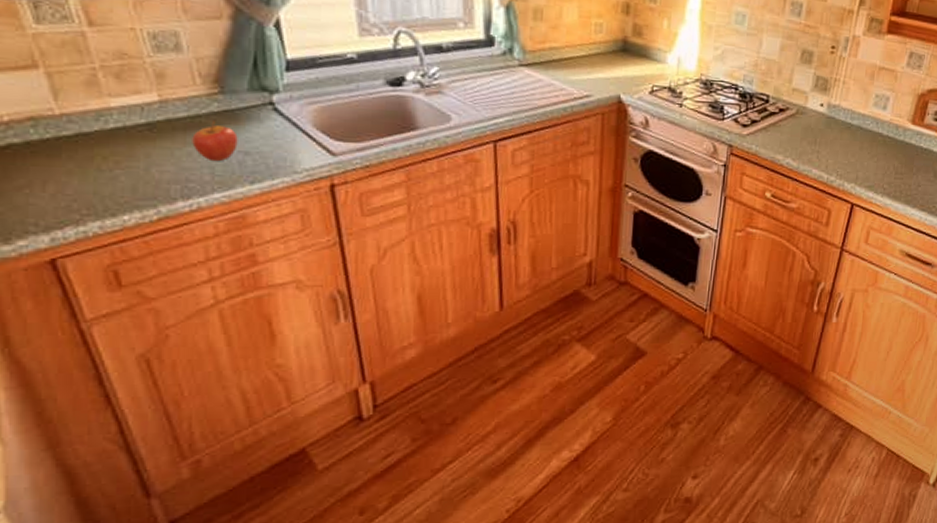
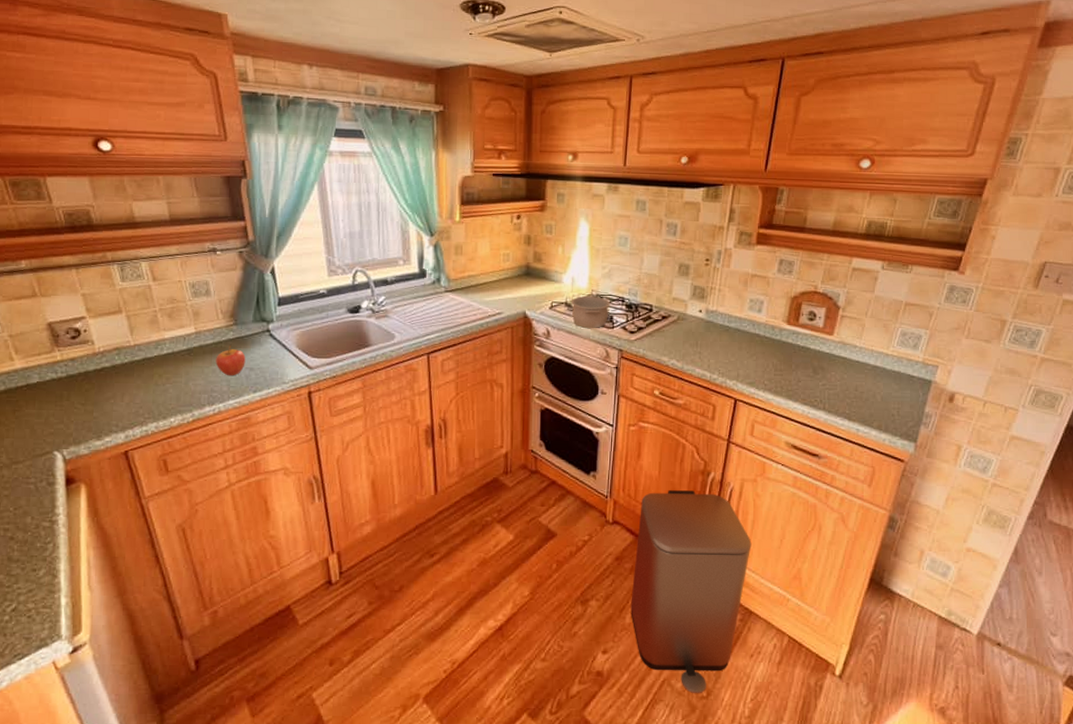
cooking pot: none [675,80,722,120] -> present [570,295,611,329]
pedal bin: none [725,302,858,513] -> present [630,490,752,694]

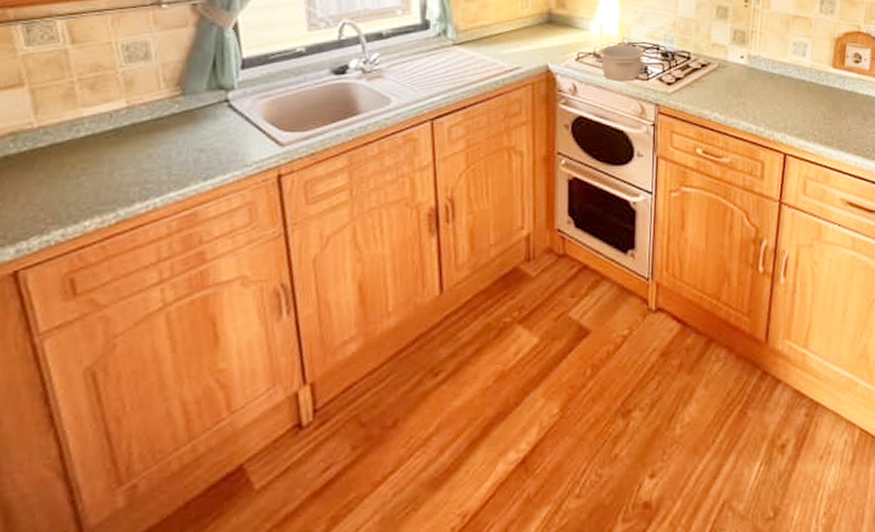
fruit: present [215,345,246,376] -> none [153,122,195,161]
pedal bin: present [630,490,752,694] -> none [681,263,813,516]

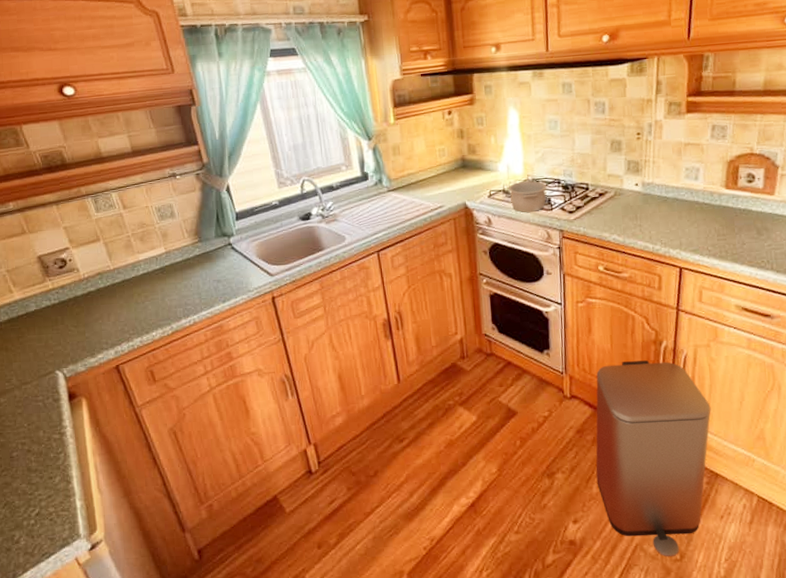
pedal bin: none [681,263,813,516] -> present [596,360,711,557]

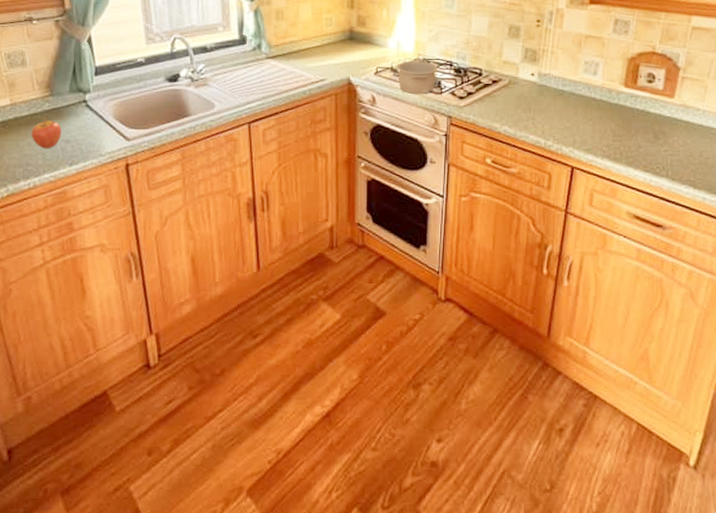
fruit: none [186,261,213,290] -> present [31,117,62,149]
pedal bin: present [596,360,711,557] -> none [466,265,594,487]

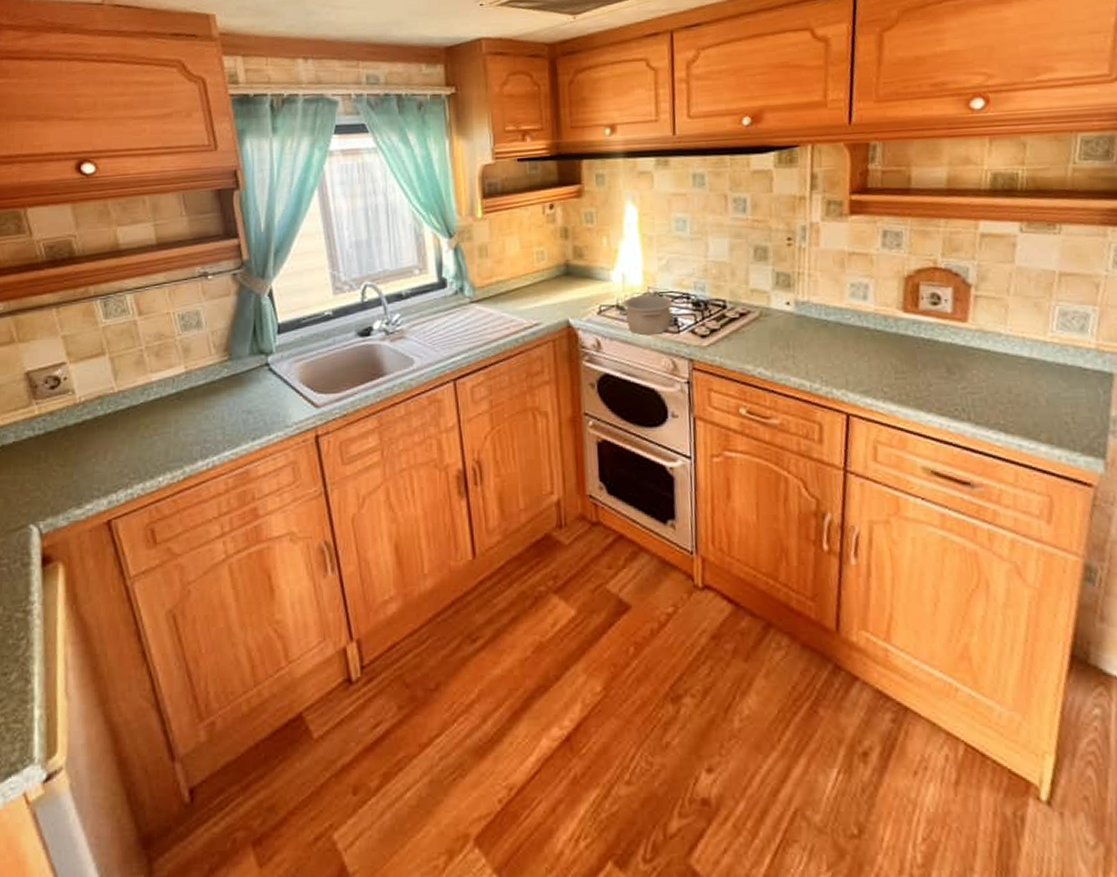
fruit: present [31,117,62,149] -> none [208,385,242,422]

